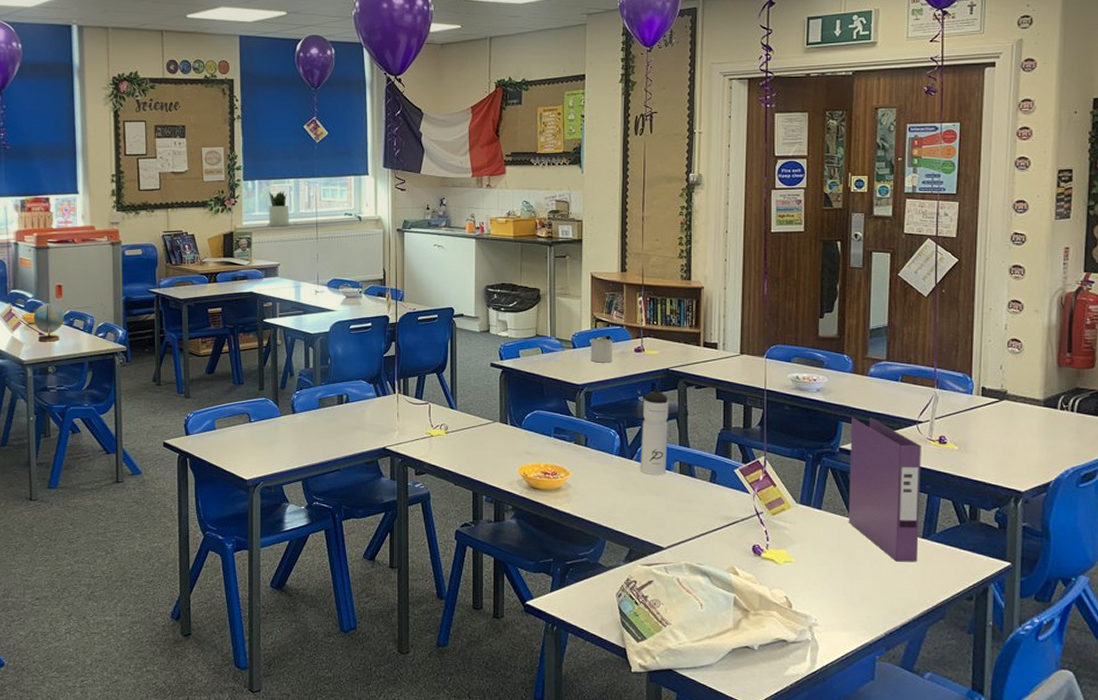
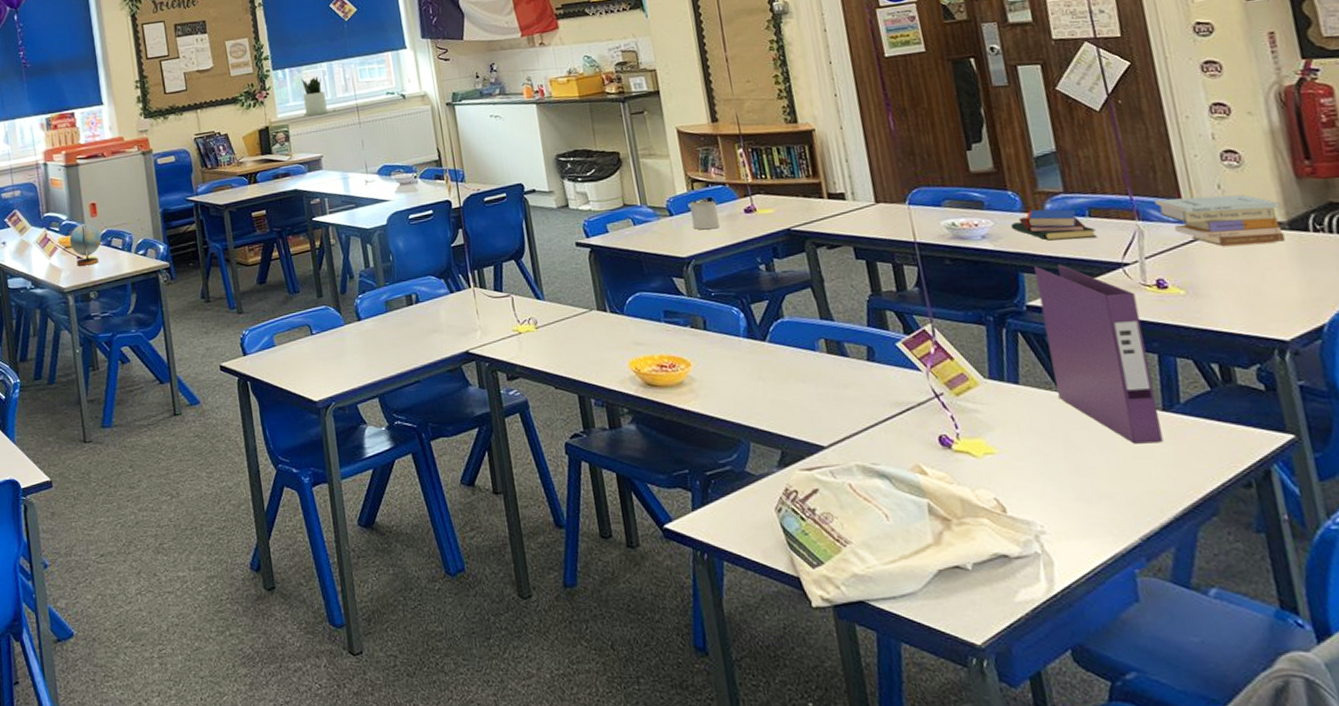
water bottle: present [640,388,669,476] -> none [765,253,810,359]
book: none [840,371,903,398] -> present [1010,209,1097,241]
books: none [952,372,1041,415] -> present [1155,195,1285,246]

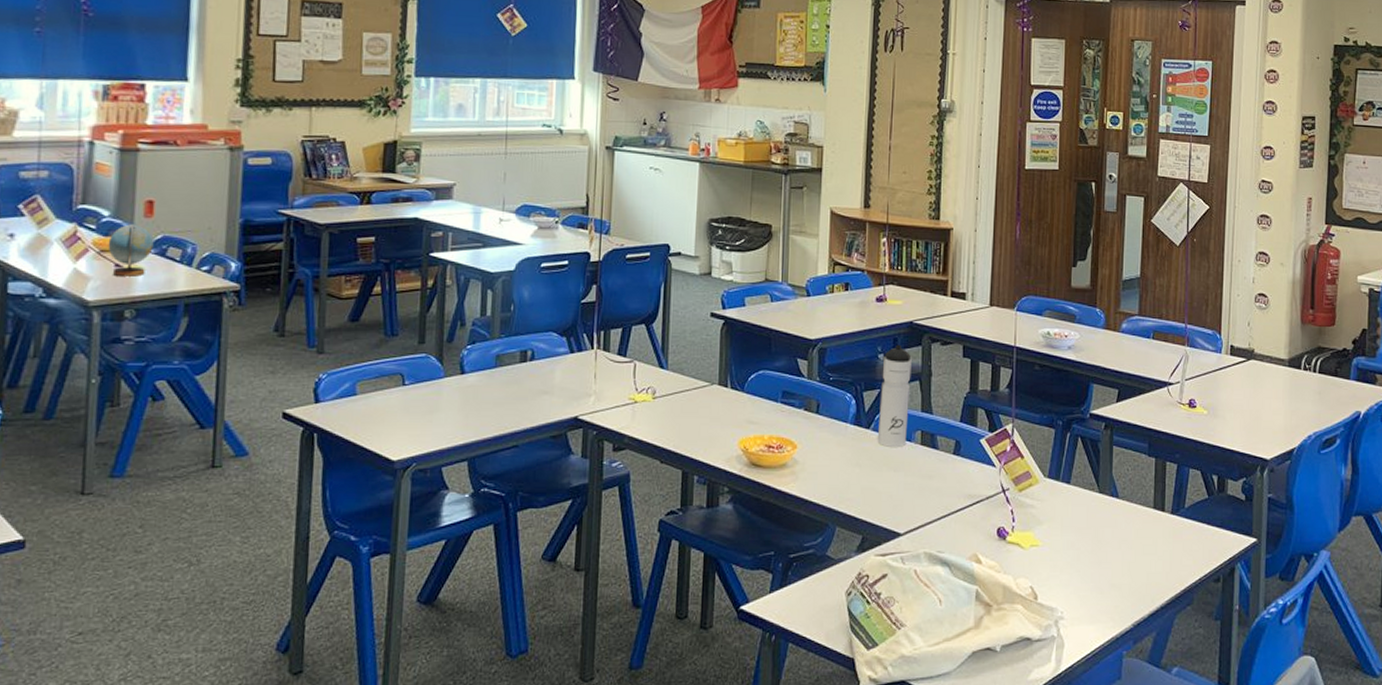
planter: present [301,76,330,117] -> none [442,92,474,138]
mug: present [689,200,719,230] -> none [826,285,853,314]
water bottle: none [765,253,810,359] -> present [877,344,912,448]
book: present [1010,209,1097,241] -> none [1092,327,1155,357]
binder: present [1034,264,1163,444] -> none [1097,378,1172,542]
books: present [1155,195,1285,246] -> none [1202,329,1286,376]

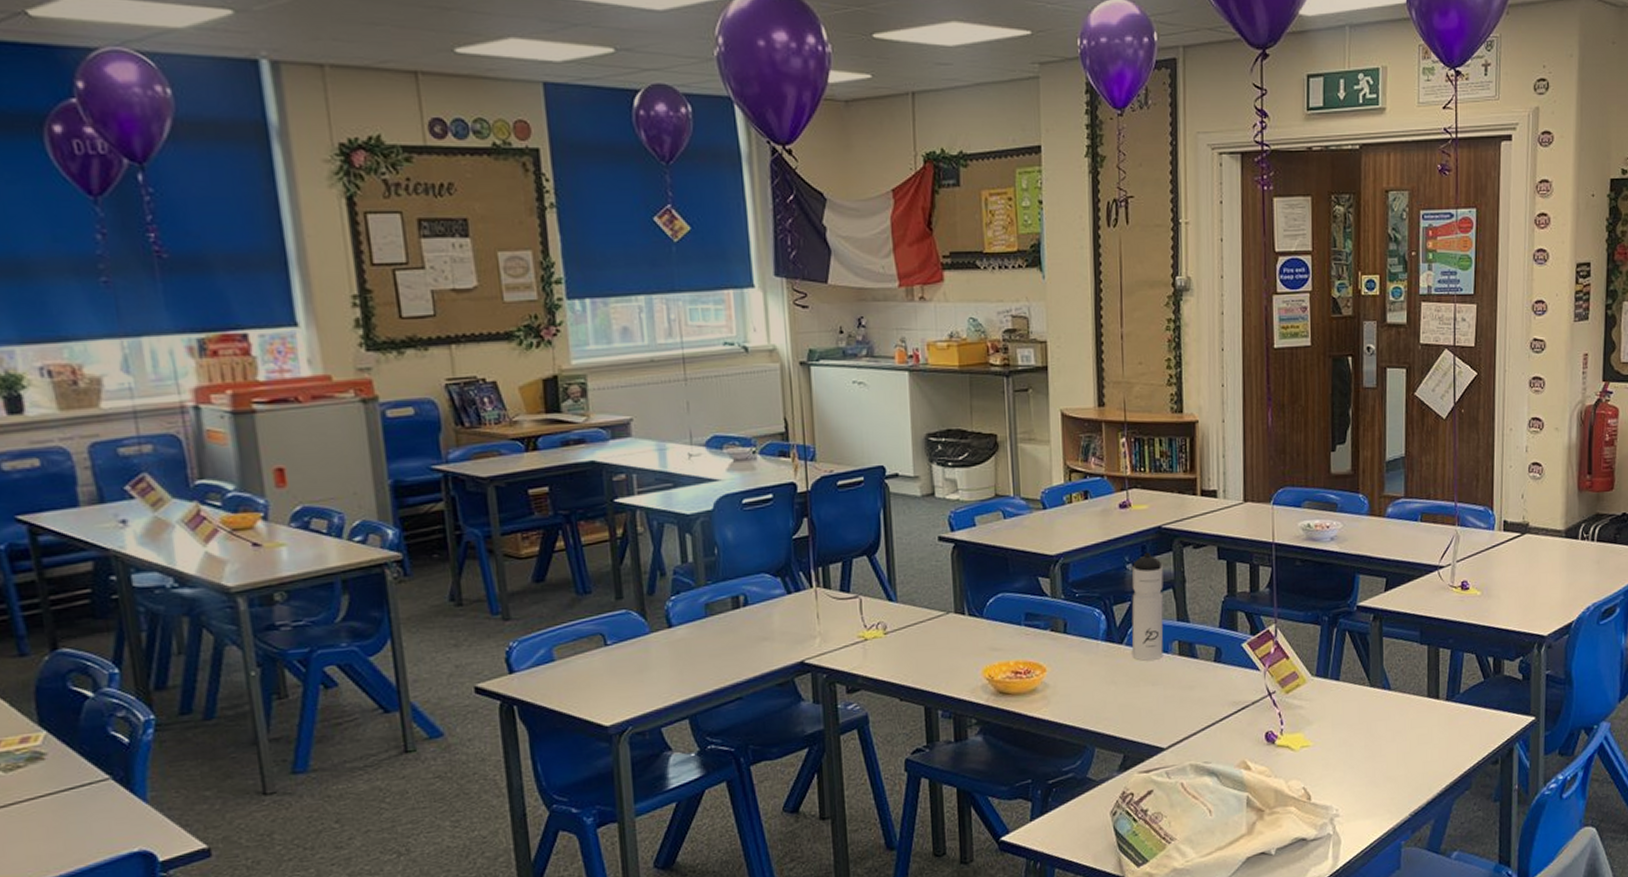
globe: present [108,224,154,277] -> none [239,496,294,557]

